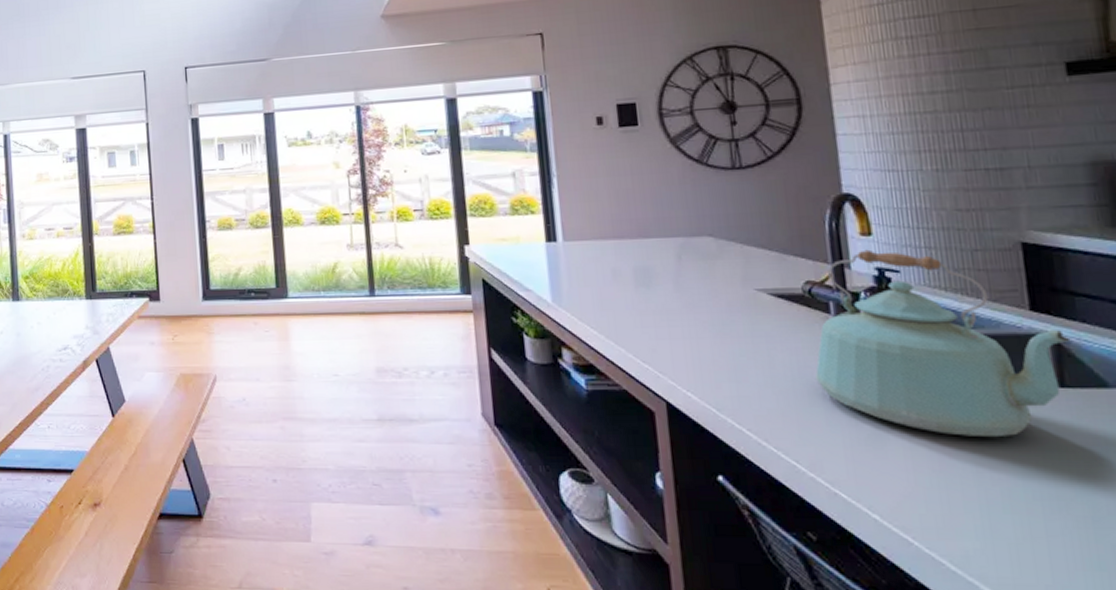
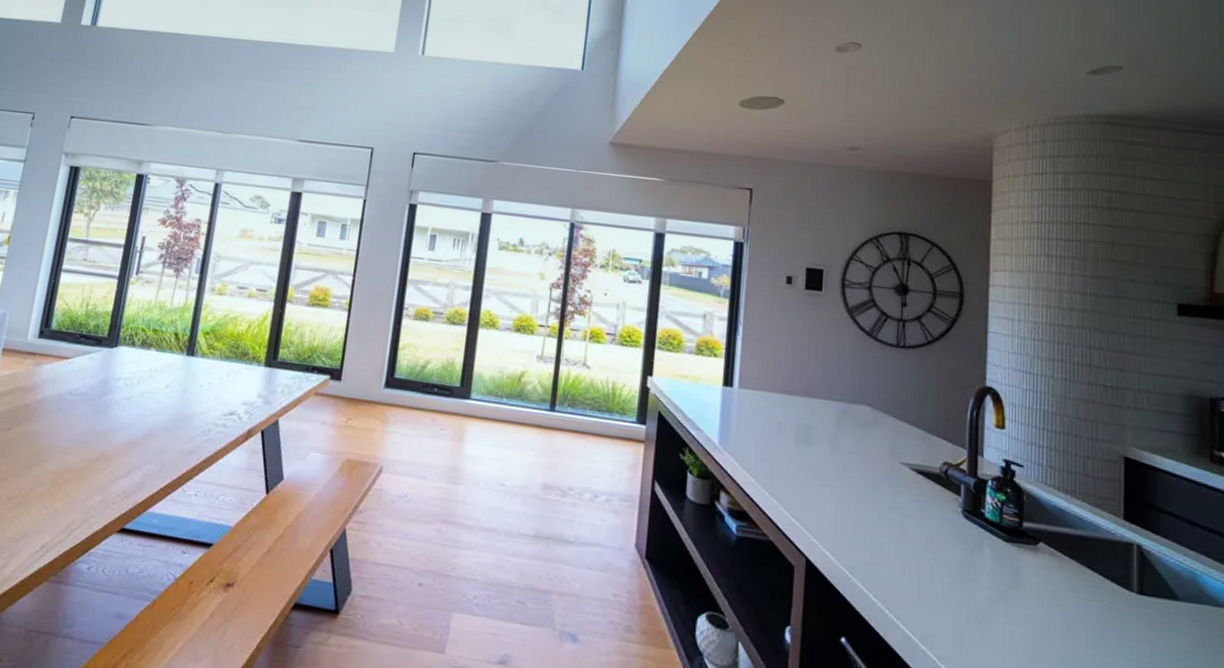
kettle: present [815,249,1071,438] -> none [940,441,1153,634]

